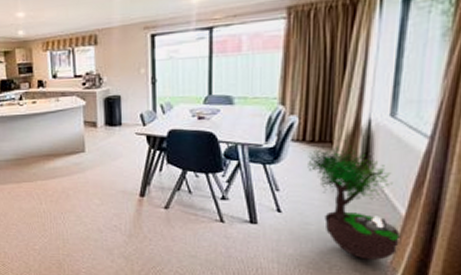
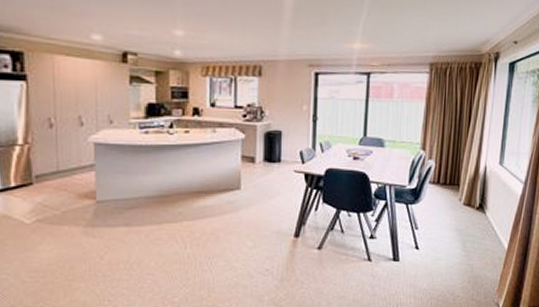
potted tree: present [308,141,402,260] -> none [440,184,505,289]

